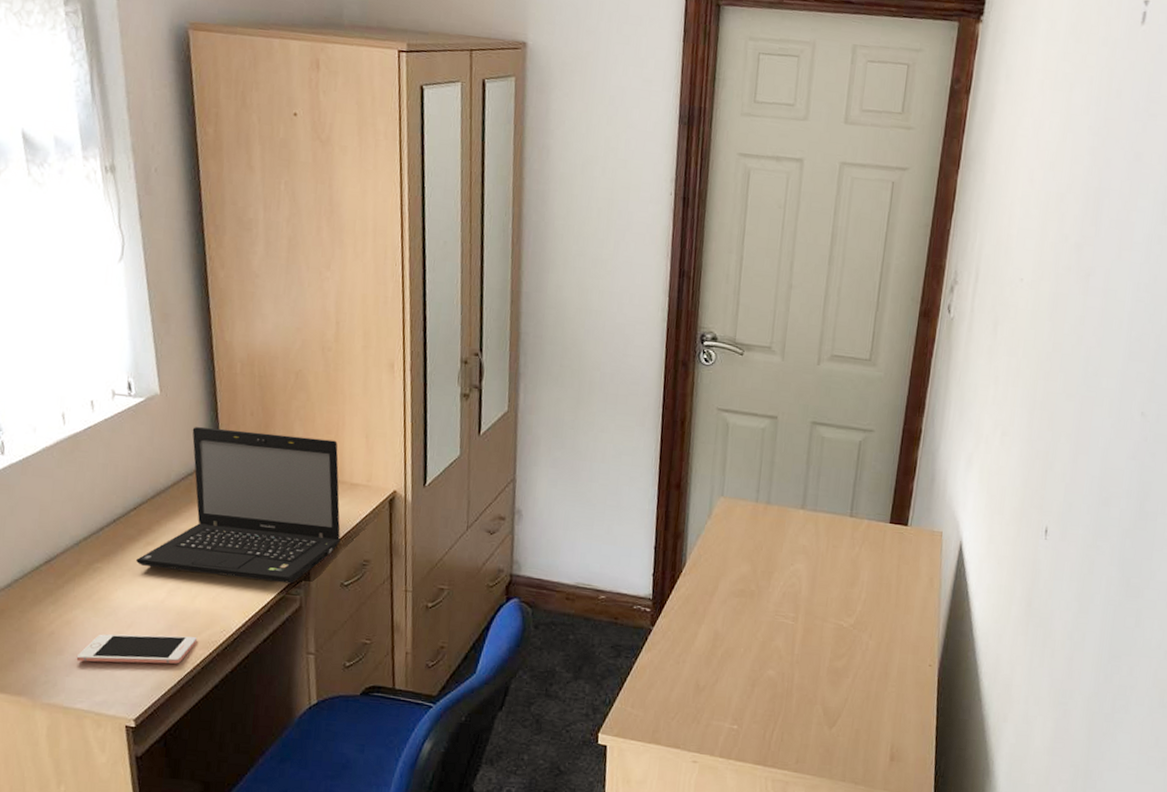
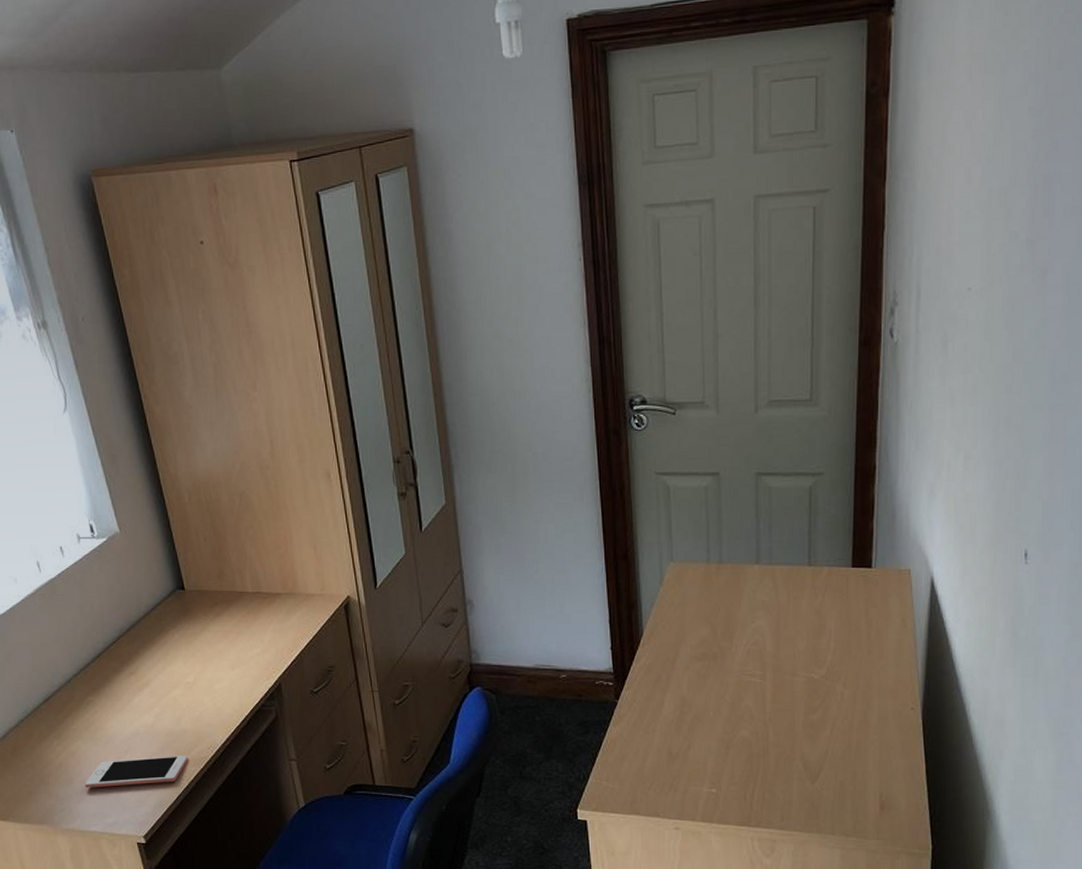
laptop: present [135,426,341,584] -> none [122,555,305,697]

